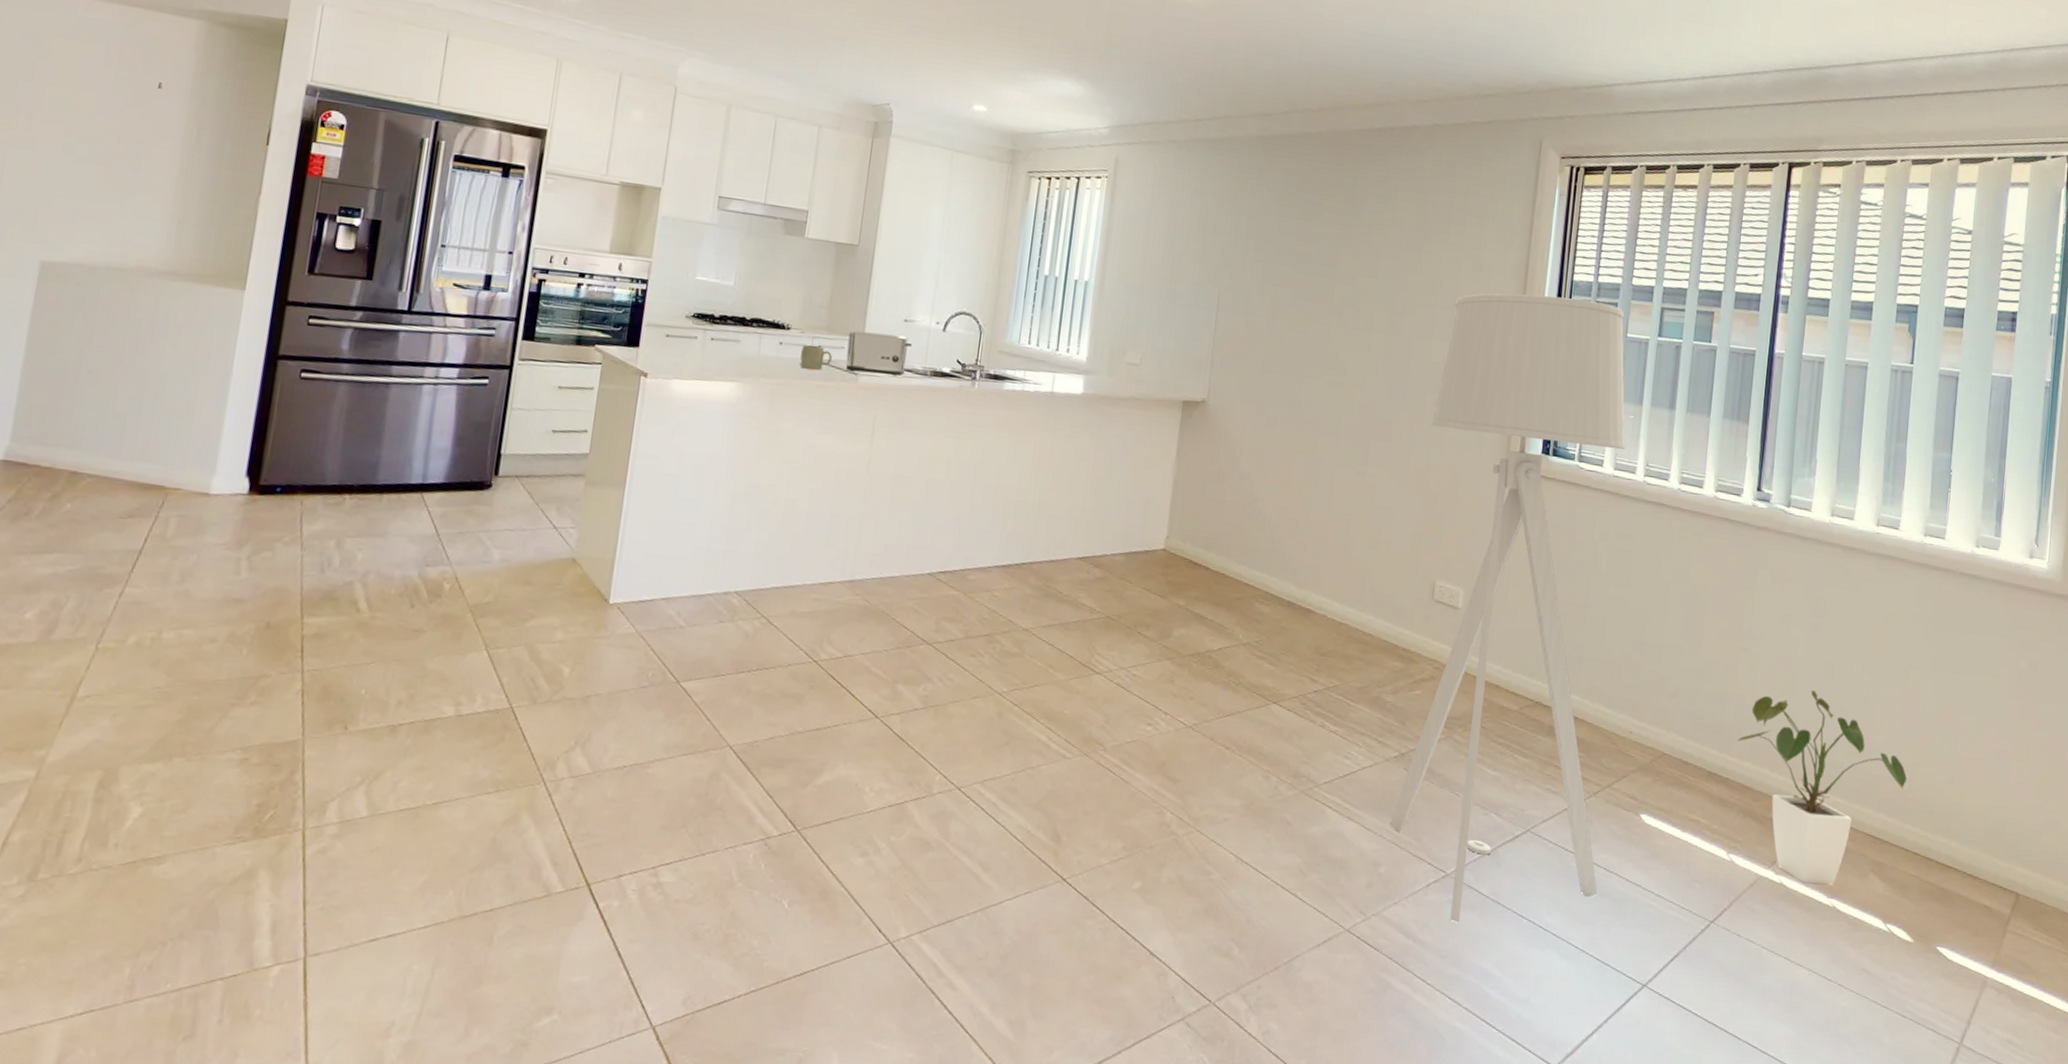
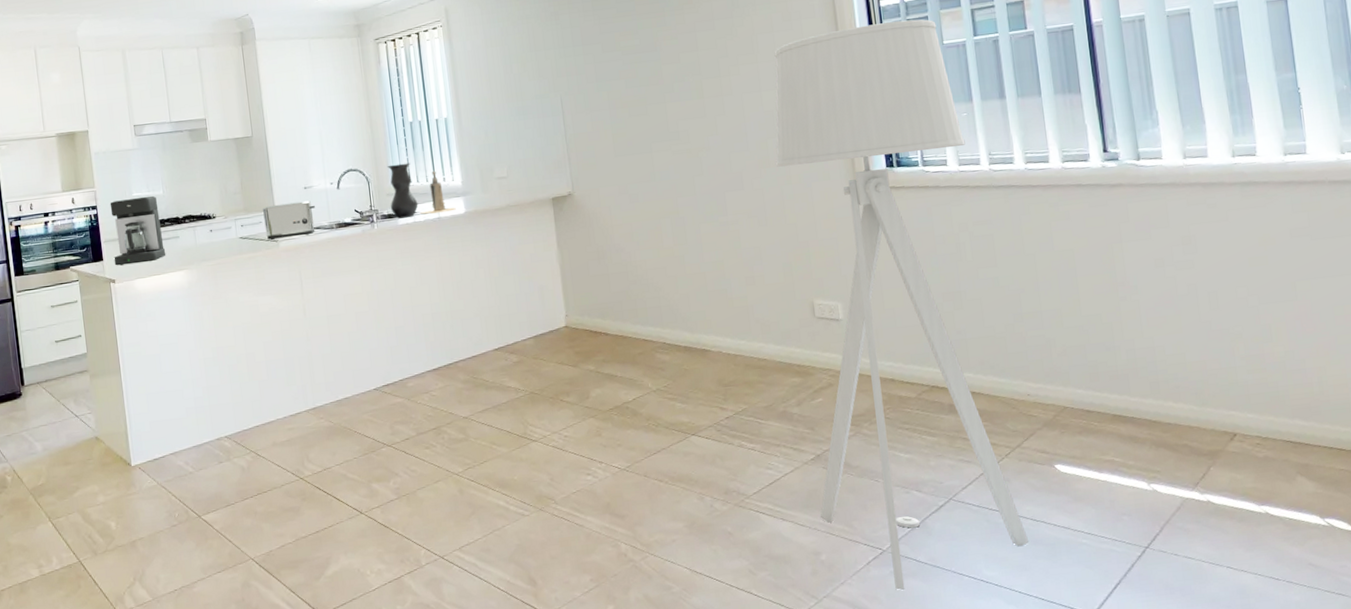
coffee maker: none [652,279,724,363] -> present [109,195,166,266]
mug: present [799,344,832,371] -> none [228,225,254,248]
vase: none [998,318,1034,385] -> present [388,162,419,219]
soap dispenser: none [1030,337,1073,389] -> present [419,170,456,215]
house plant: present [1737,690,1907,884] -> none [1134,321,1316,496]

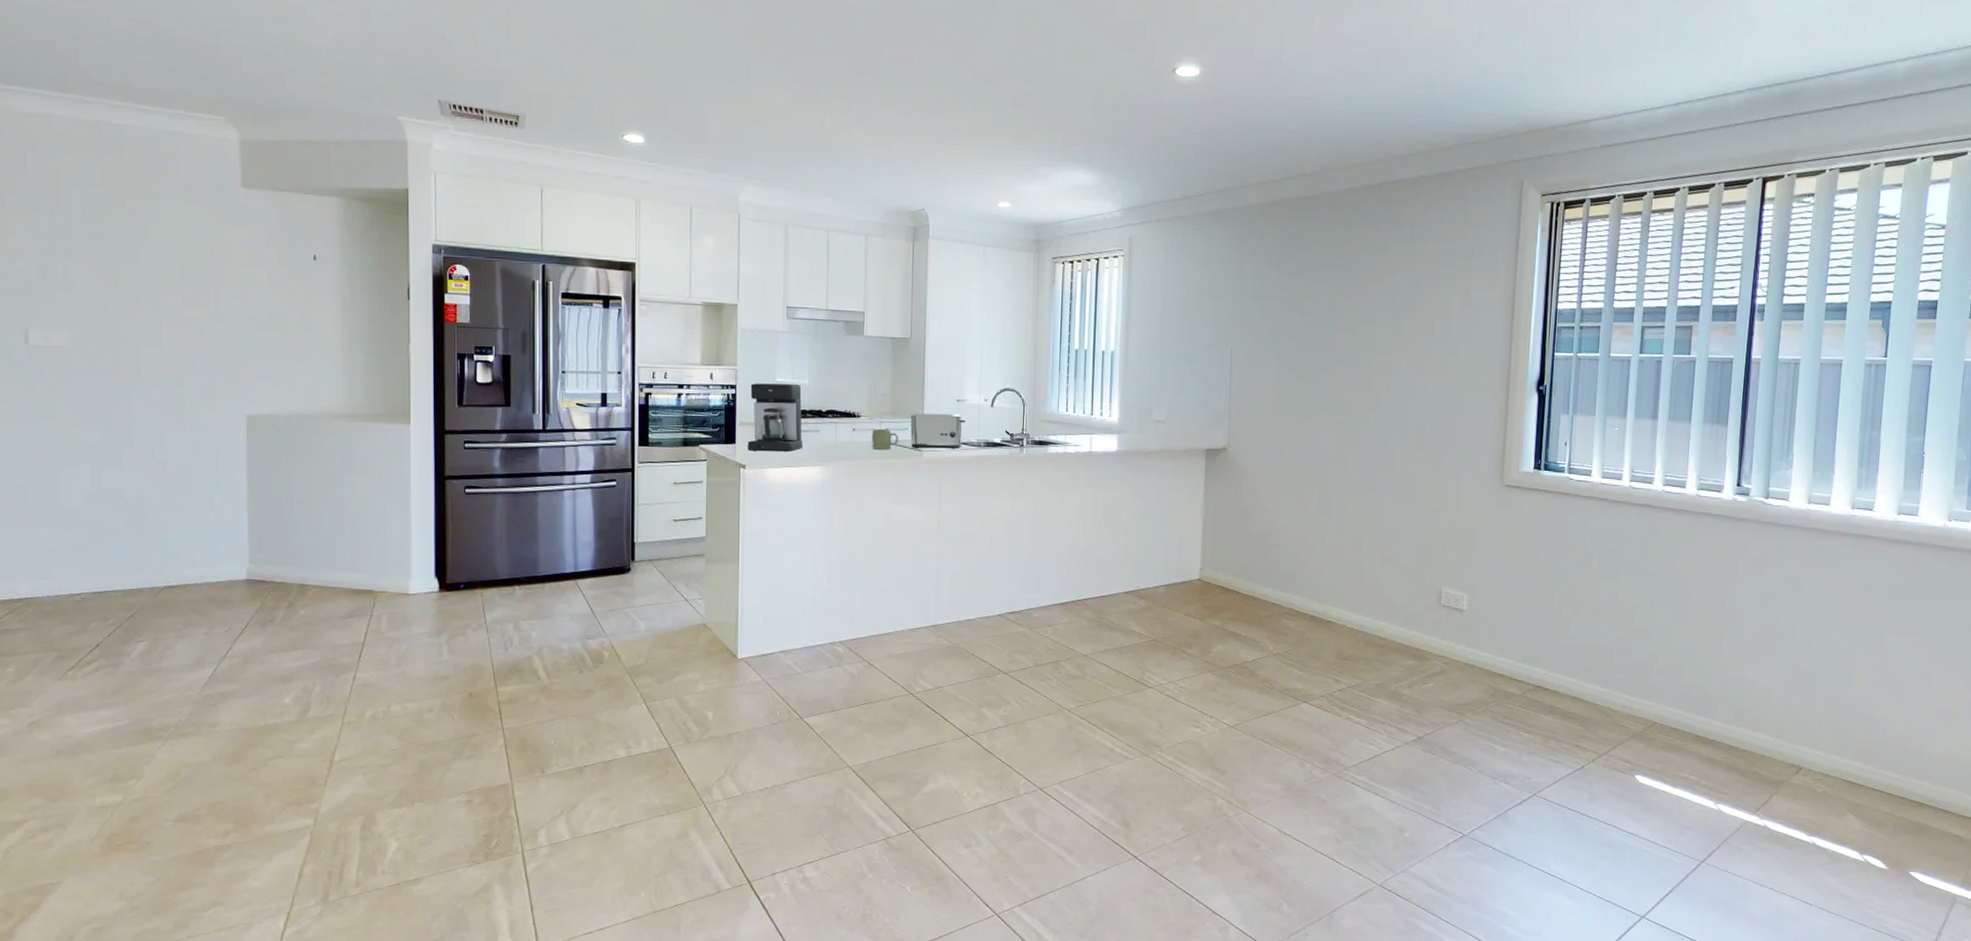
mug: none [228,225,254,248] -> present [872,428,898,451]
vase: present [388,162,419,219] -> none [1042,390,1071,447]
soap dispenser: present [419,170,456,215] -> none [1071,403,1109,447]
floor lamp: present [774,19,1029,591] -> none [1411,325,1612,875]

